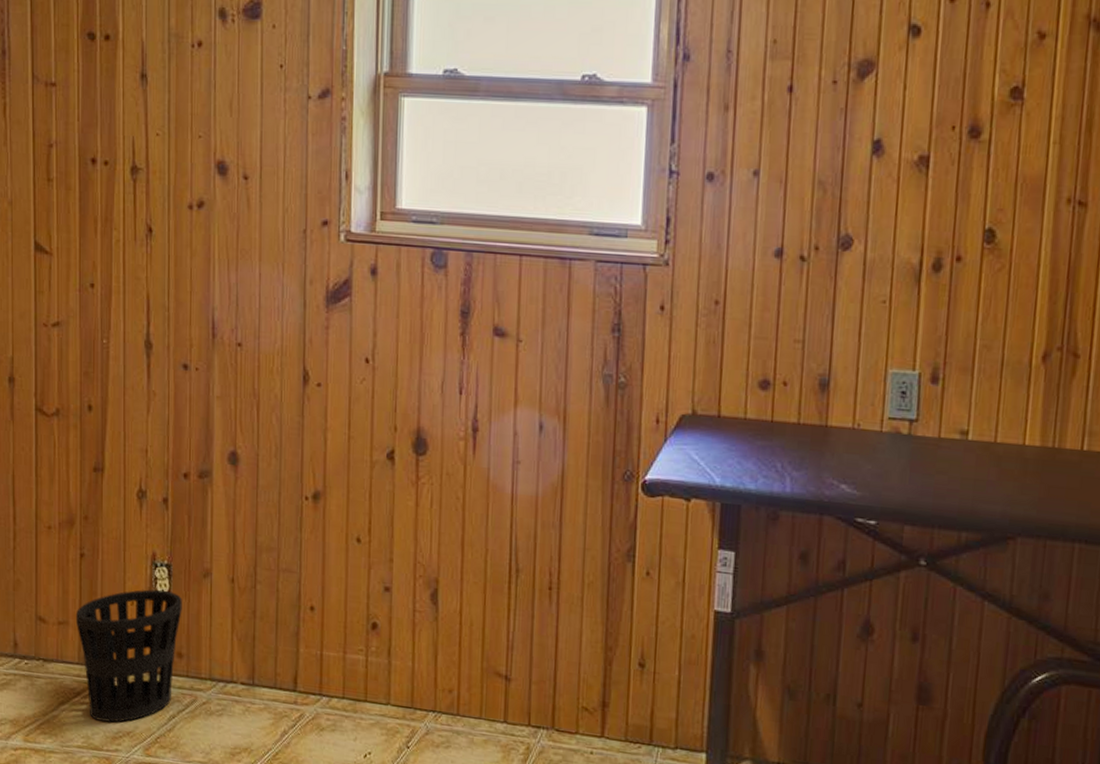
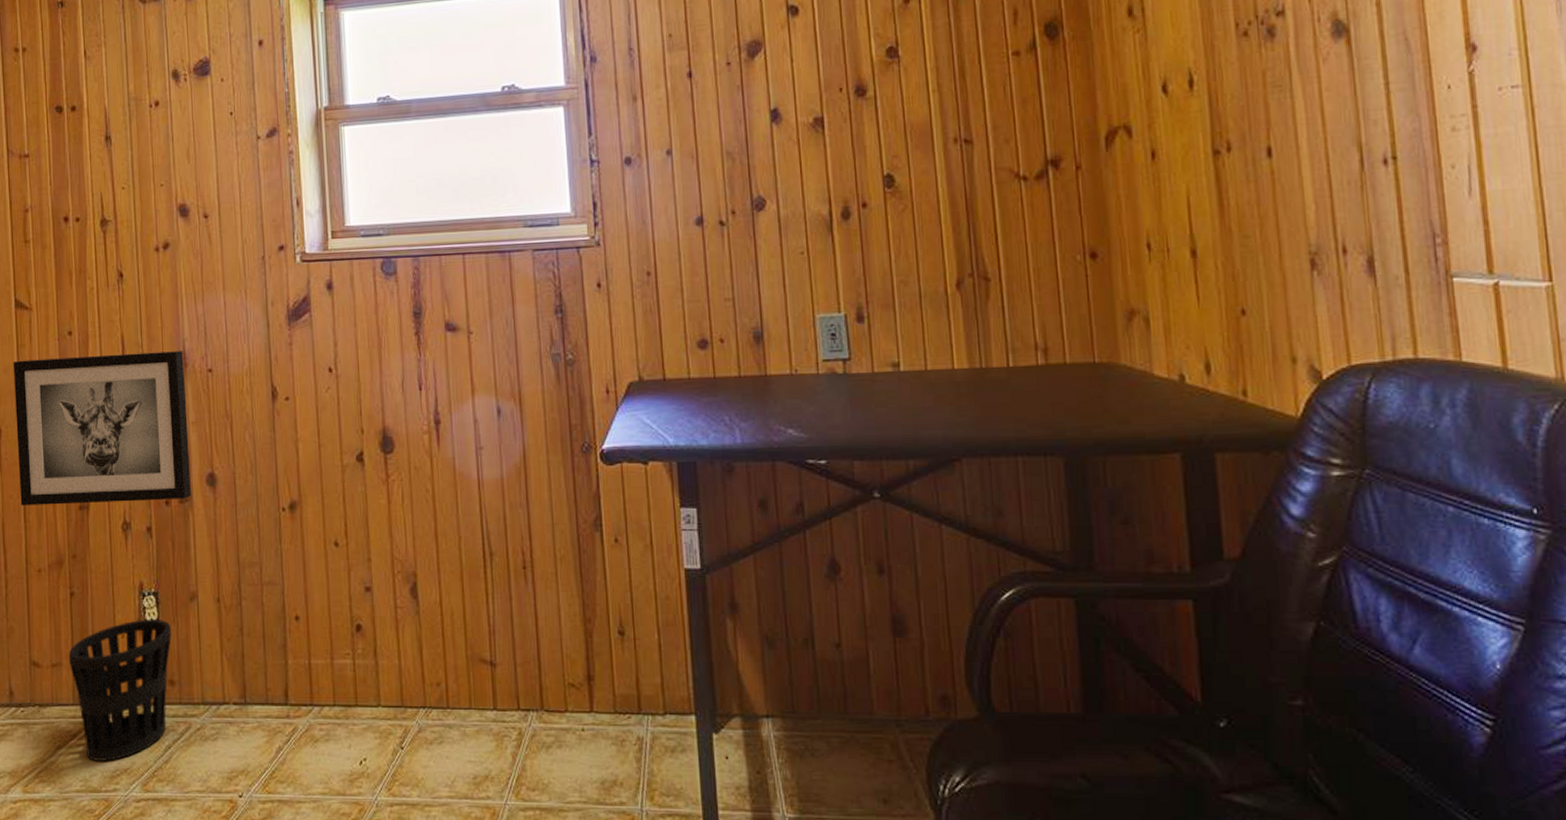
wall art: none [29,307,213,475] -> present [12,351,191,506]

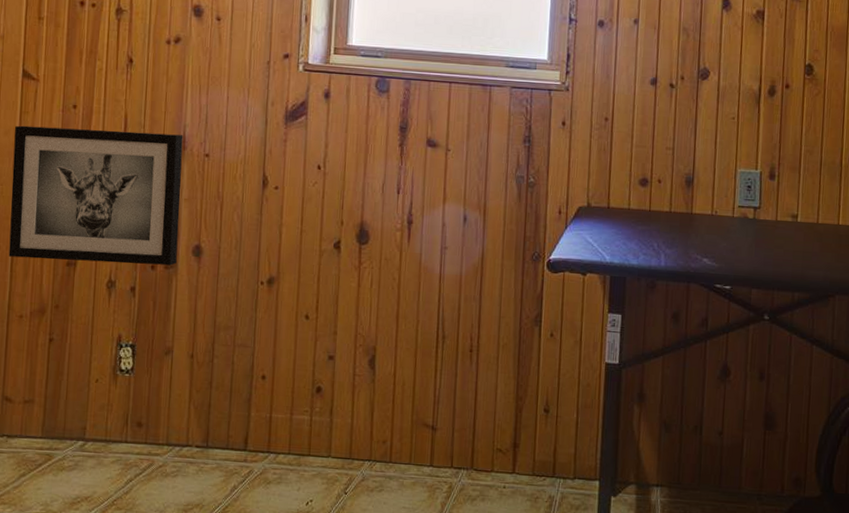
wastebasket: present [68,618,172,761] -> none [41,367,144,489]

